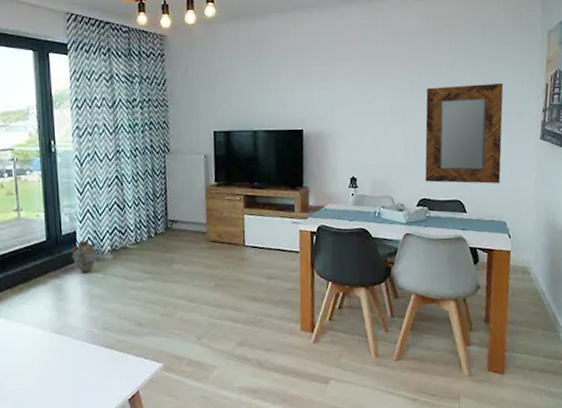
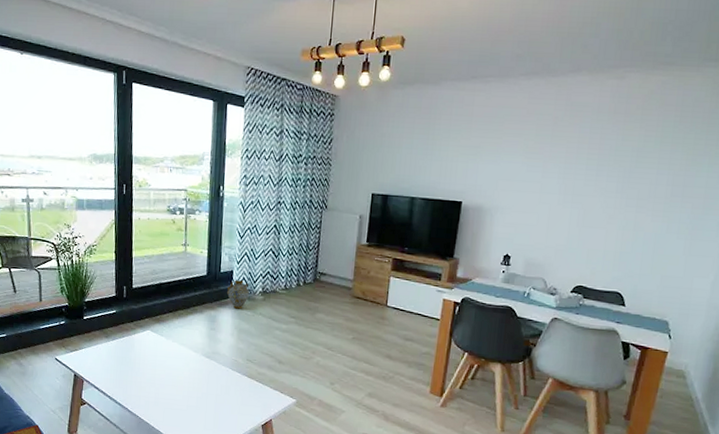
home mirror: present [424,82,504,184] -> none [584,172,695,282]

